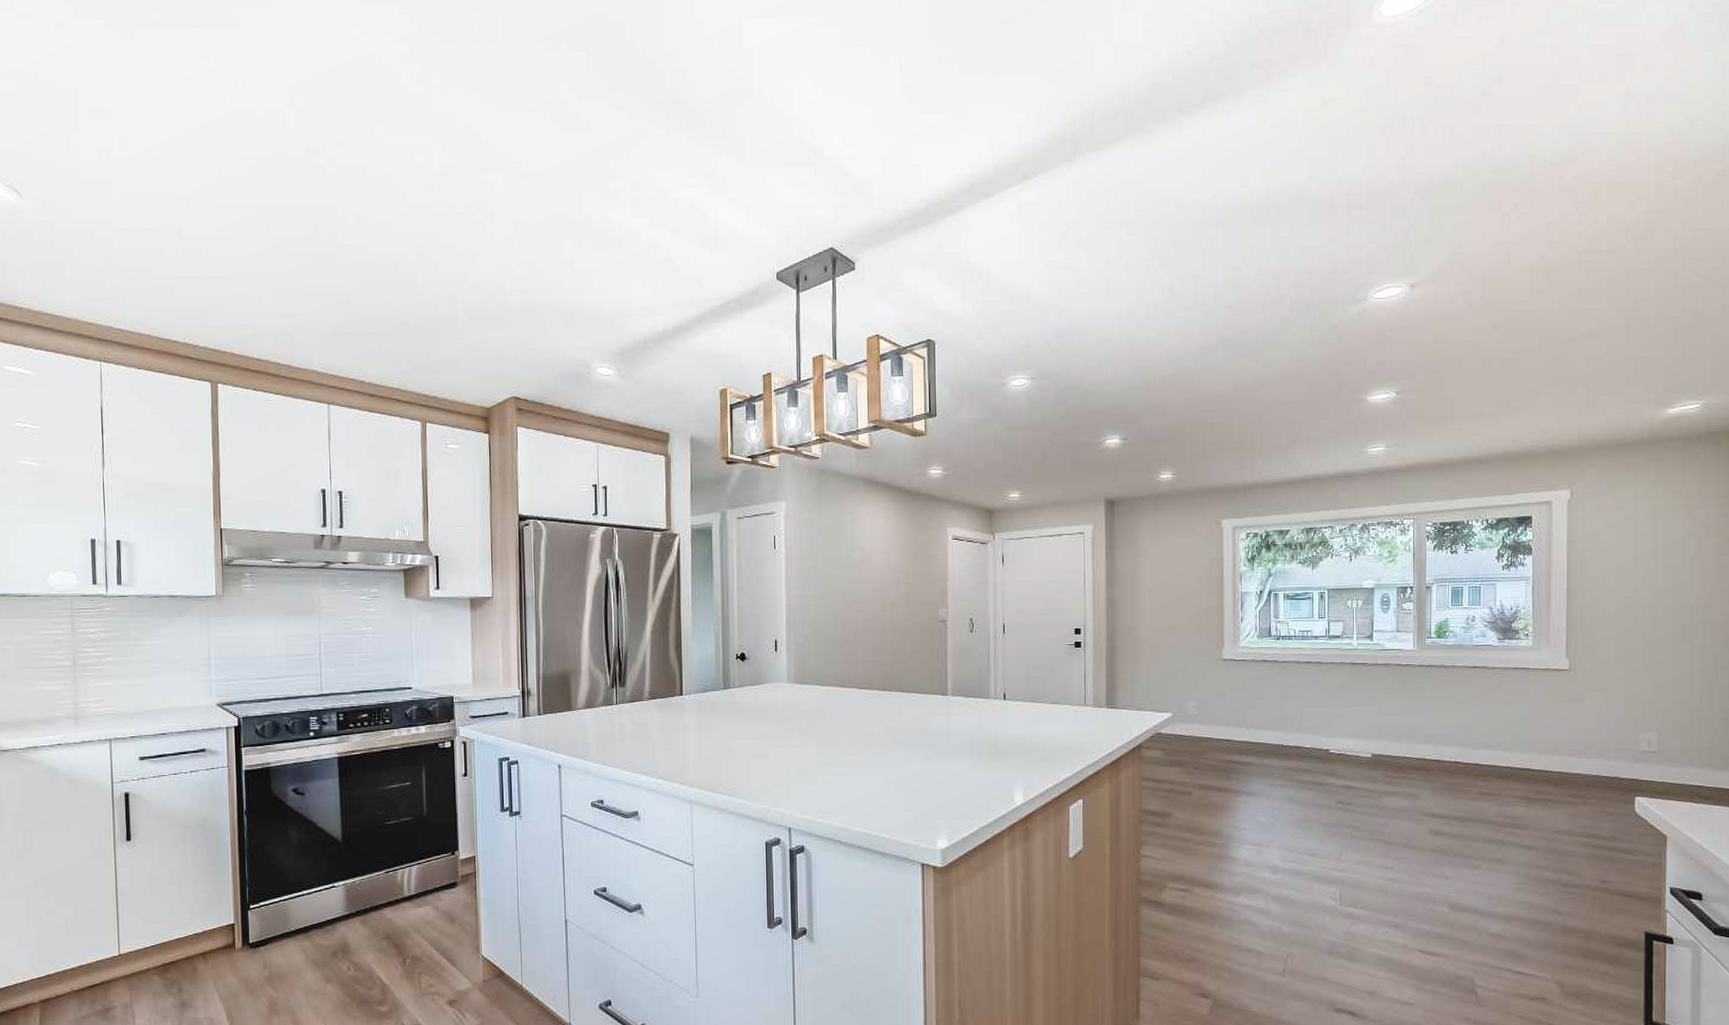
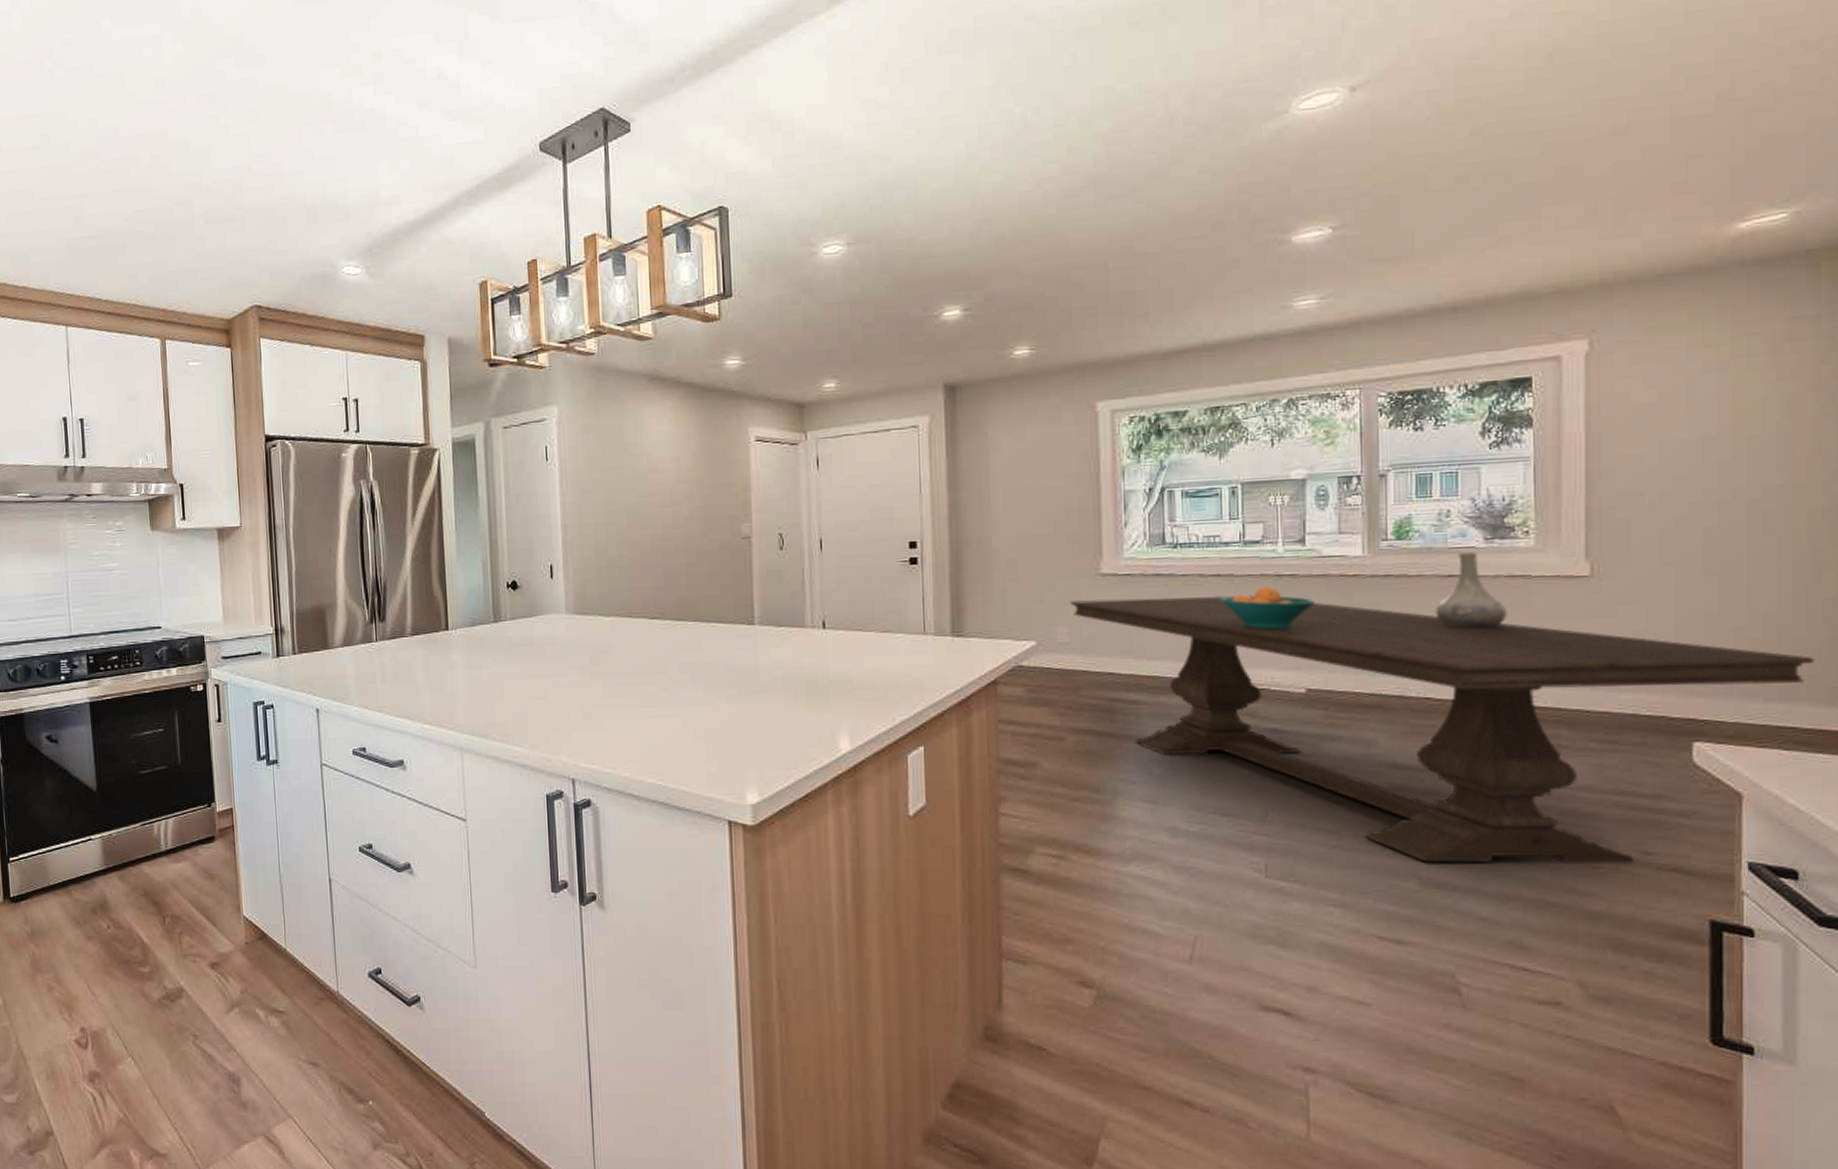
dining table: none [1199,678,1714,891] -> present [1070,595,1815,864]
fruit bowl: none [1310,672,1379,707] -> present [1220,586,1315,630]
vase: none [1463,649,1513,709] -> present [1435,552,1508,629]

